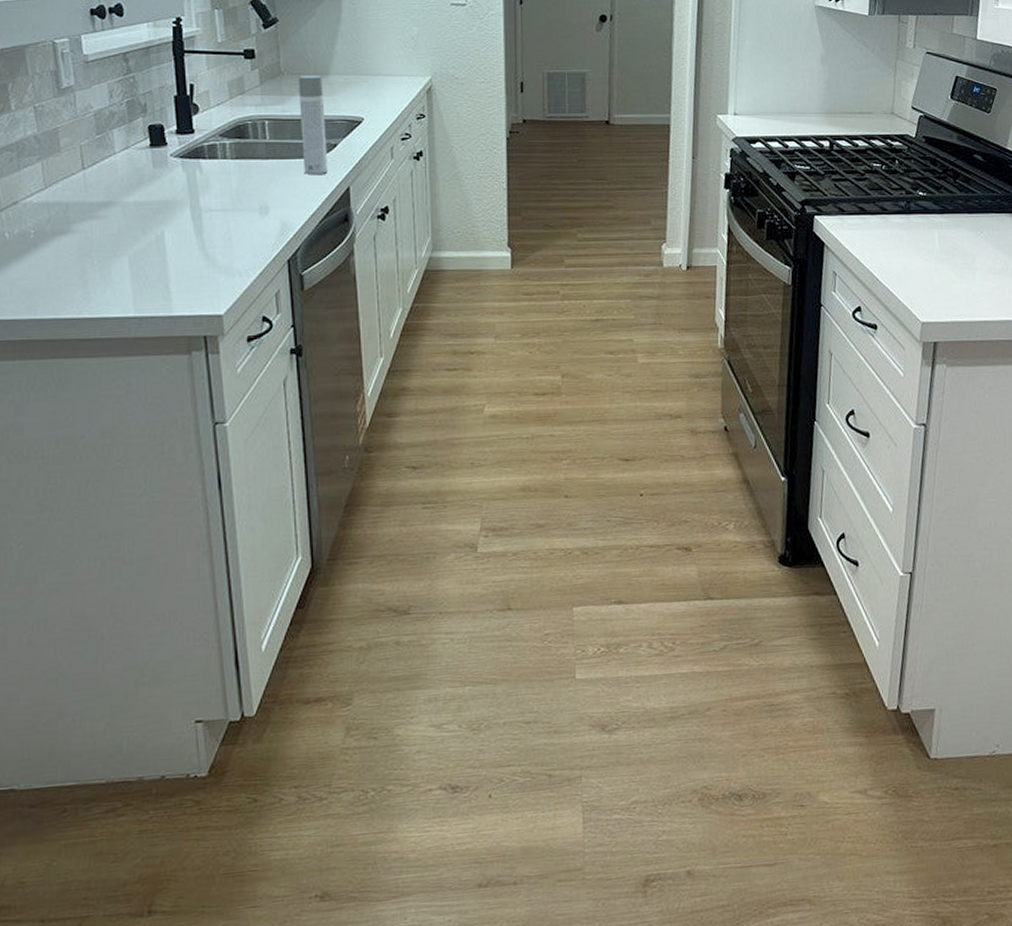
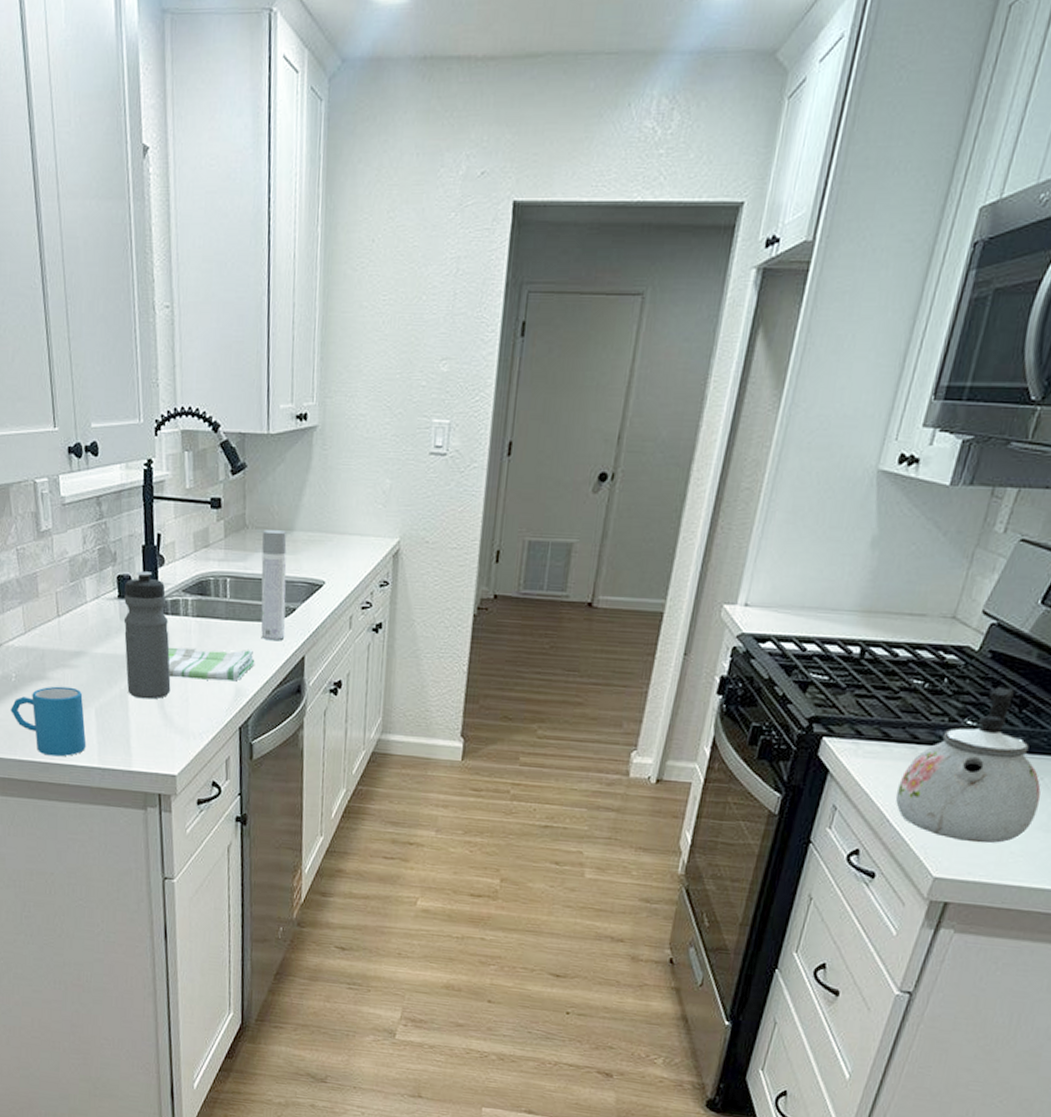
mug: none [29,238,120,311] -> present [11,686,87,757]
water bottle: none [157,120,212,243] -> present [123,571,171,700]
dish towel: none [207,186,300,219] -> present [168,647,255,682]
kettle: none [879,163,984,290] -> present [895,686,1041,844]

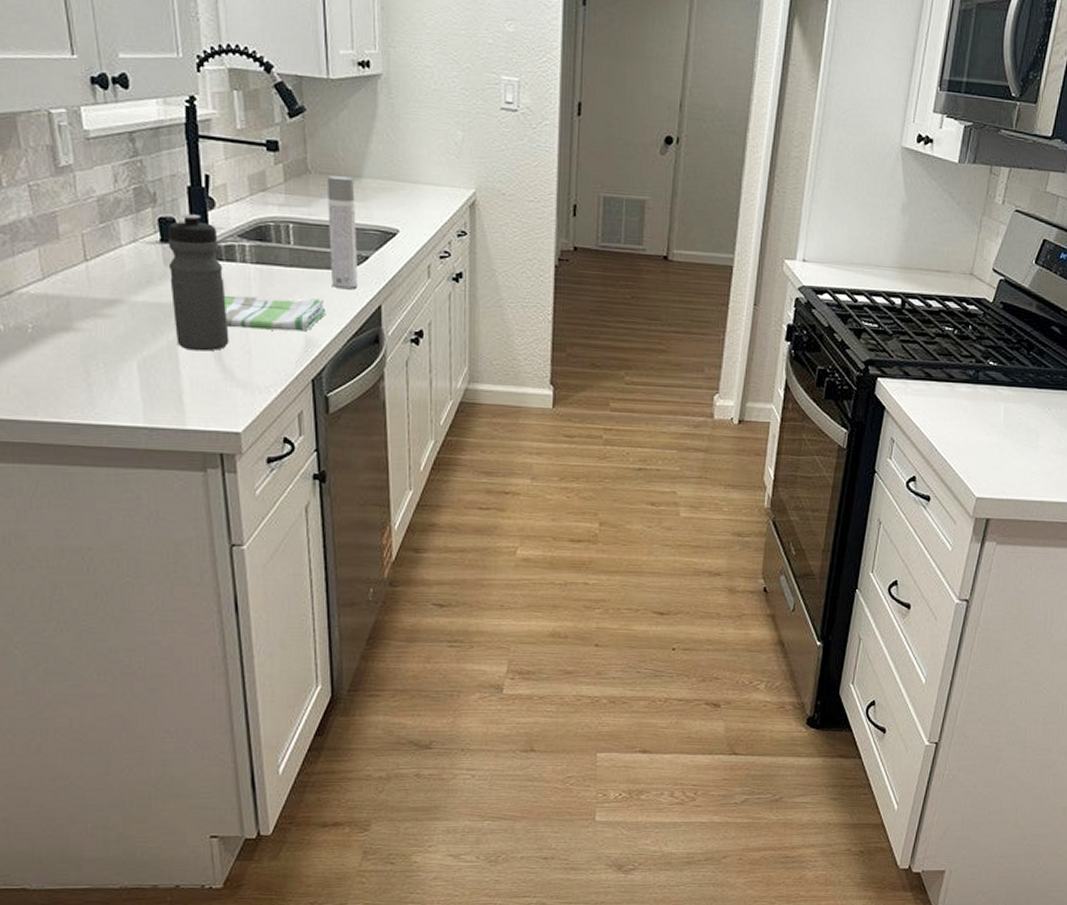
mug: present [11,686,87,757] -> none [27,338,128,416]
kettle: present [895,686,1041,844] -> none [940,332,1050,466]

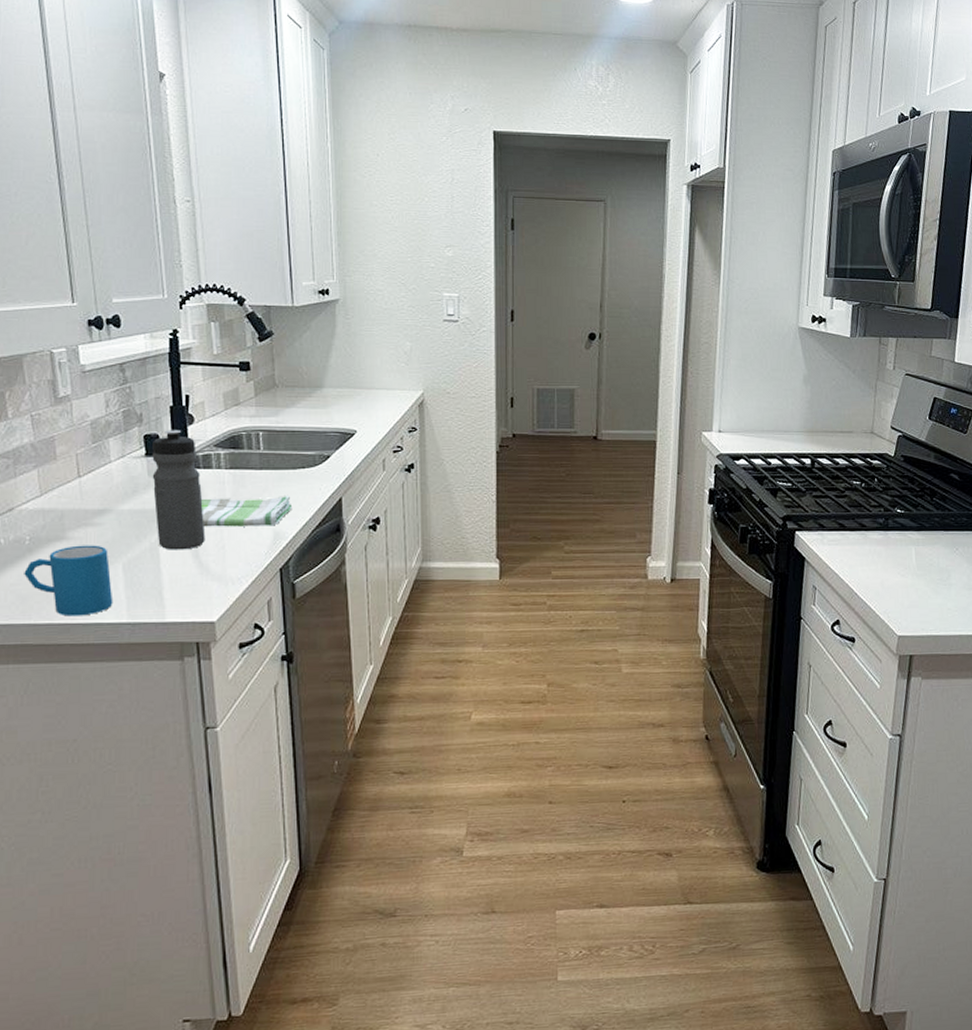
mug: none [27,338,128,416] -> present [24,545,113,616]
spray bottle: present [328,175,359,290] -> none [293,388,321,486]

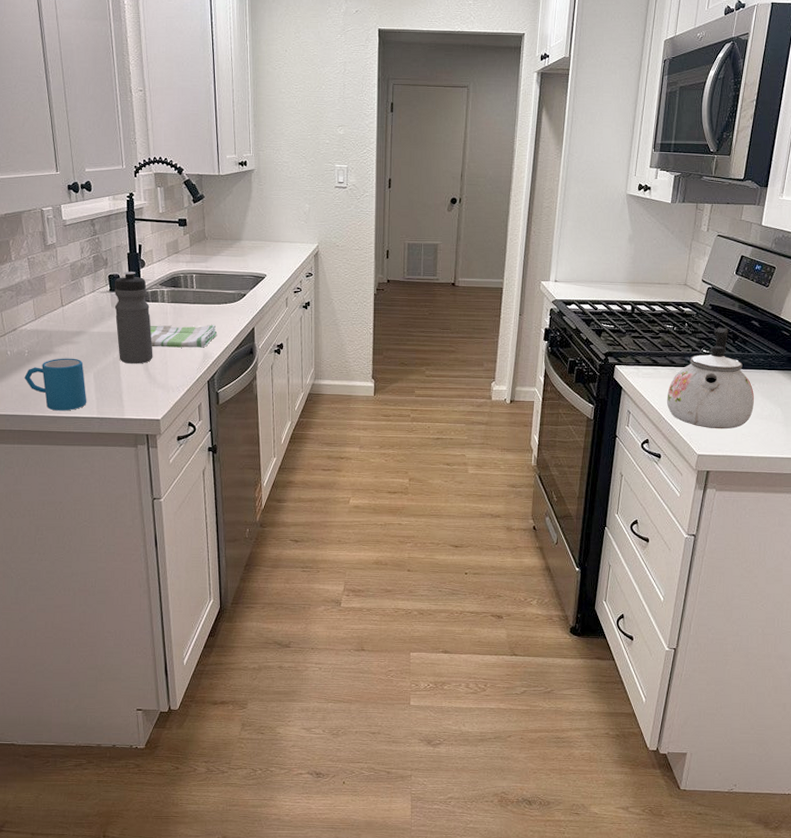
kettle: none [857,481,959,605] -> present [666,327,754,430]

